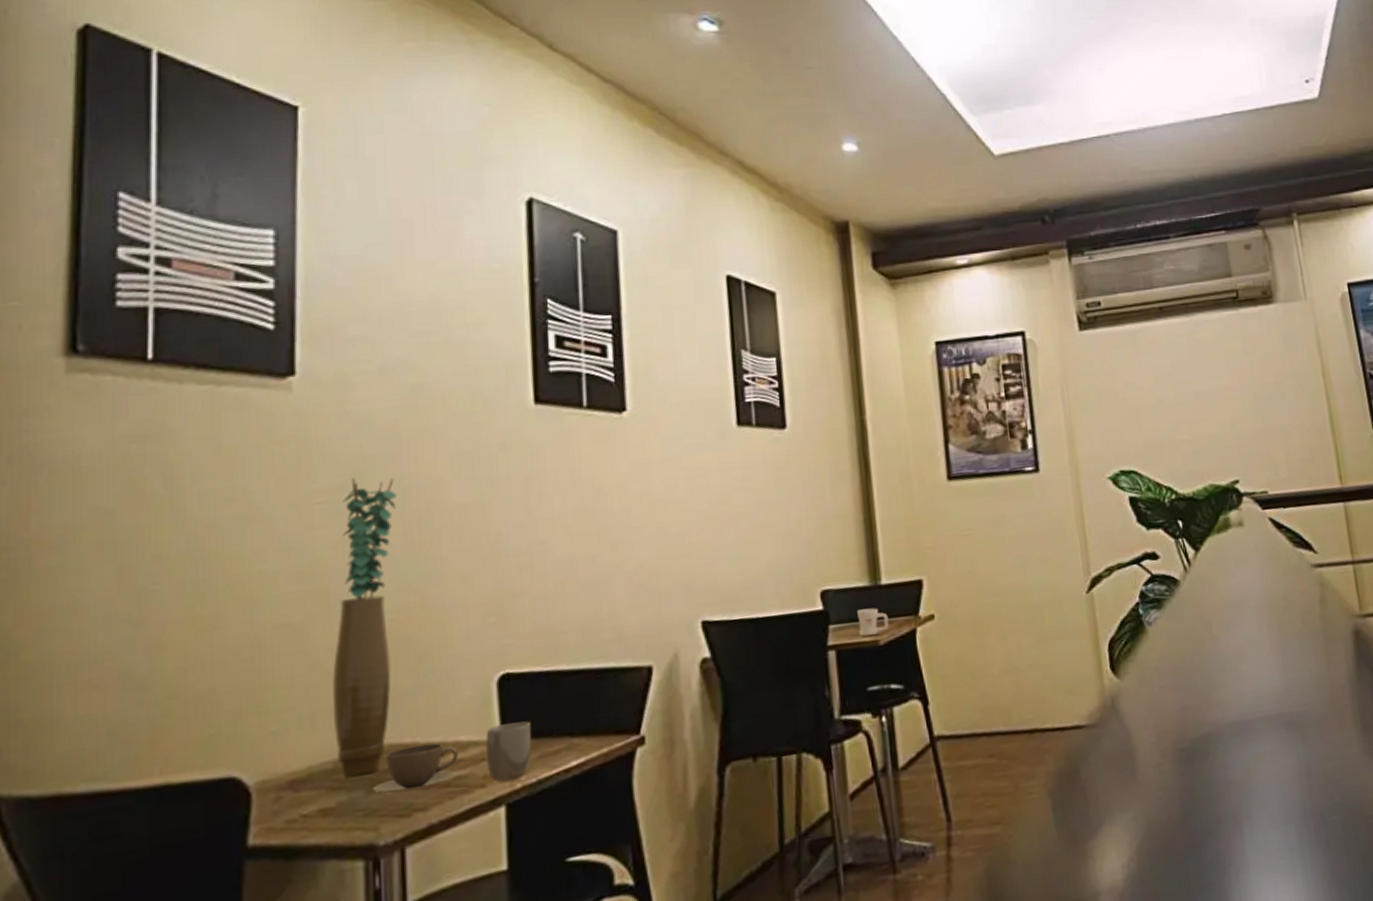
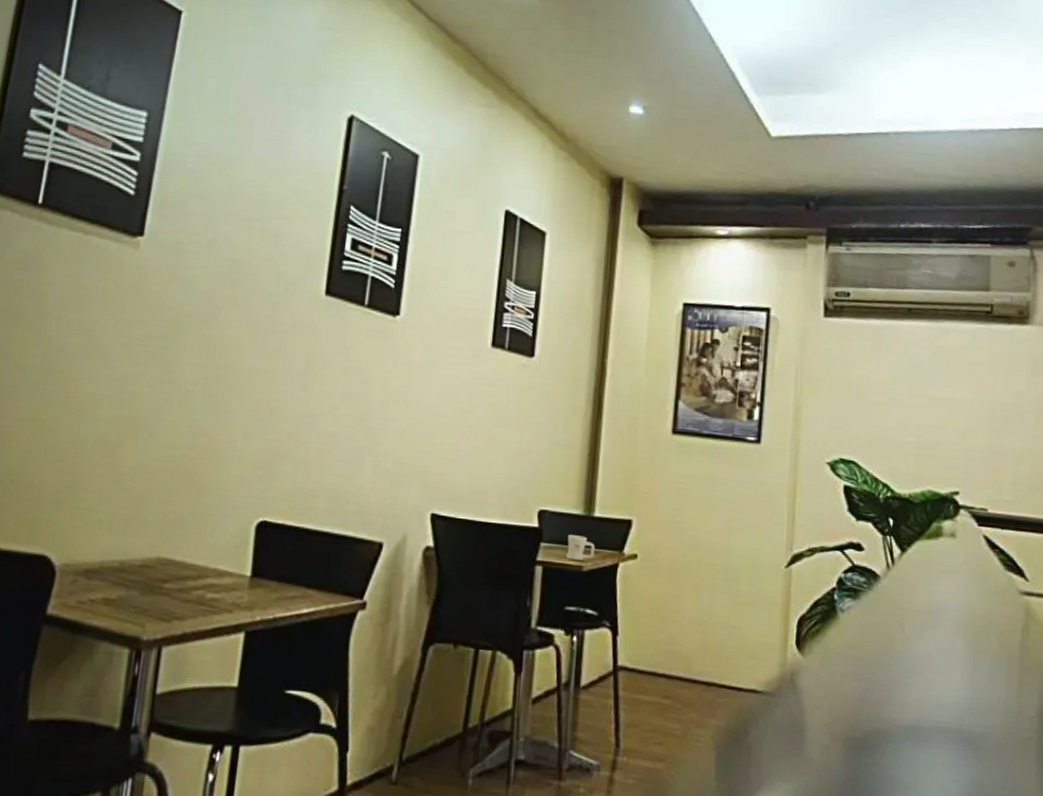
vase: present [332,478,397,778] -> none [123,330,204,579]
teacup: present [372,743,458,794] -> none [145,563,216,603]
cup: present [486,721,533,783] -> none [236,563,277,614]

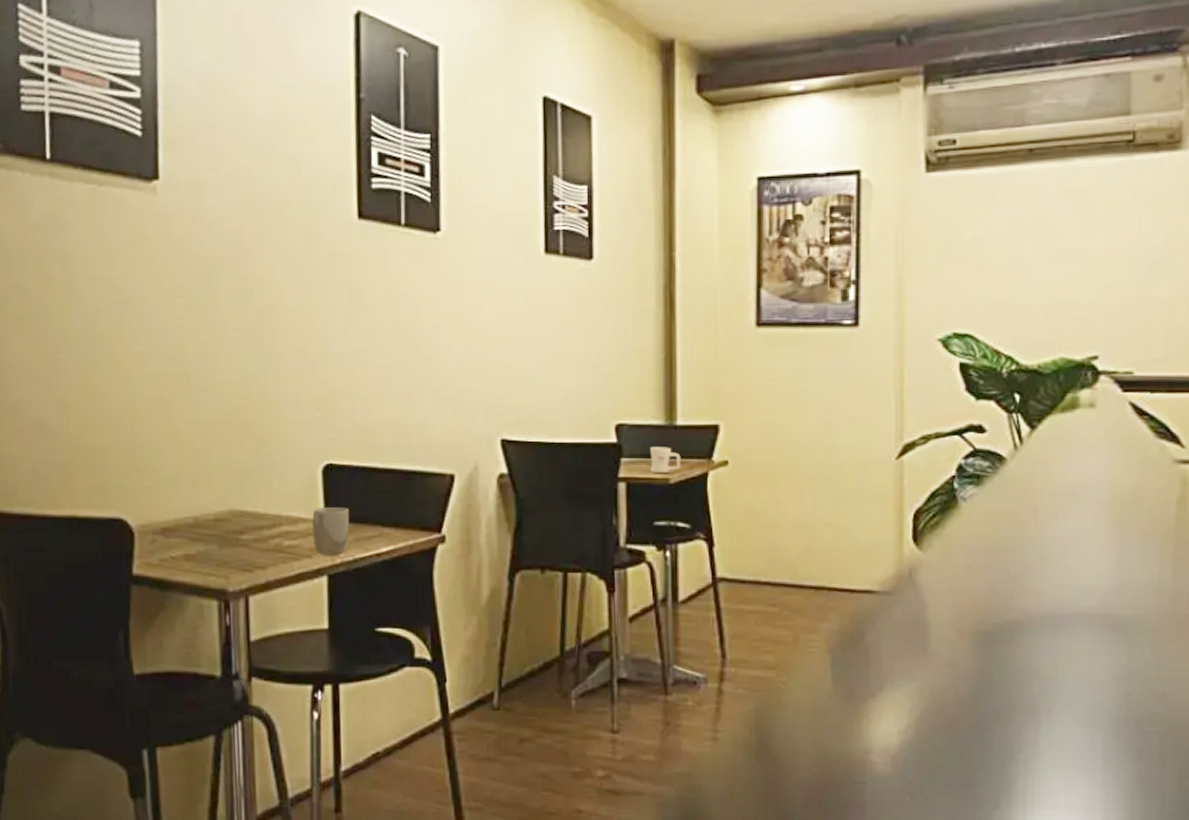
cup: none [236,563,277,614] -> present [312,507,350,556]

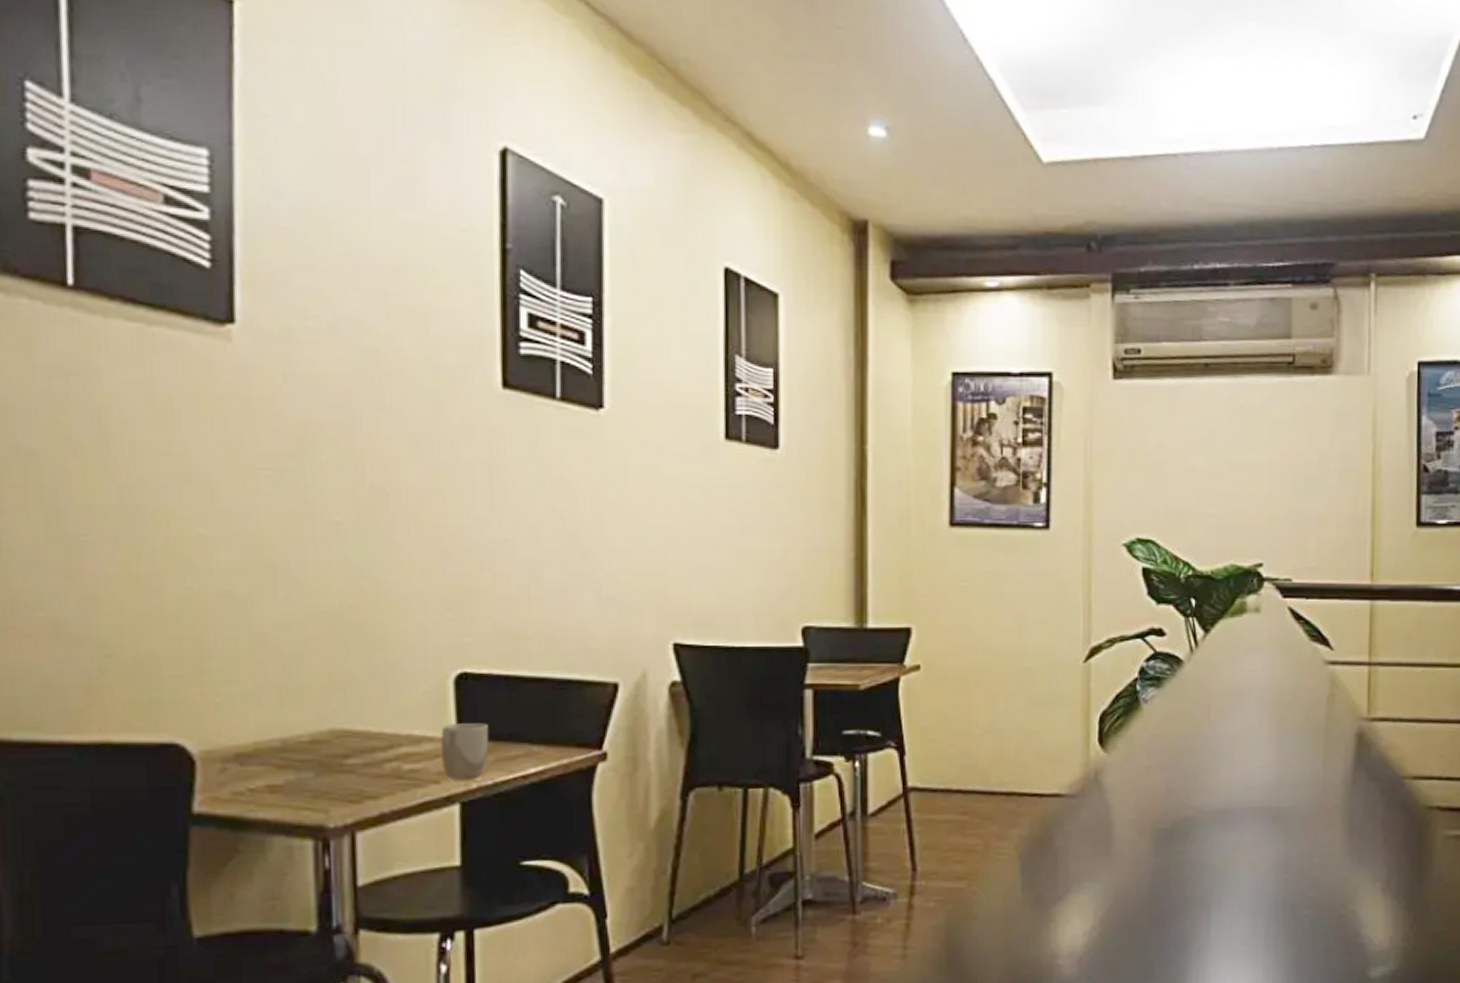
mug: present [650,447,681,474] -> none [839,651,872,680]

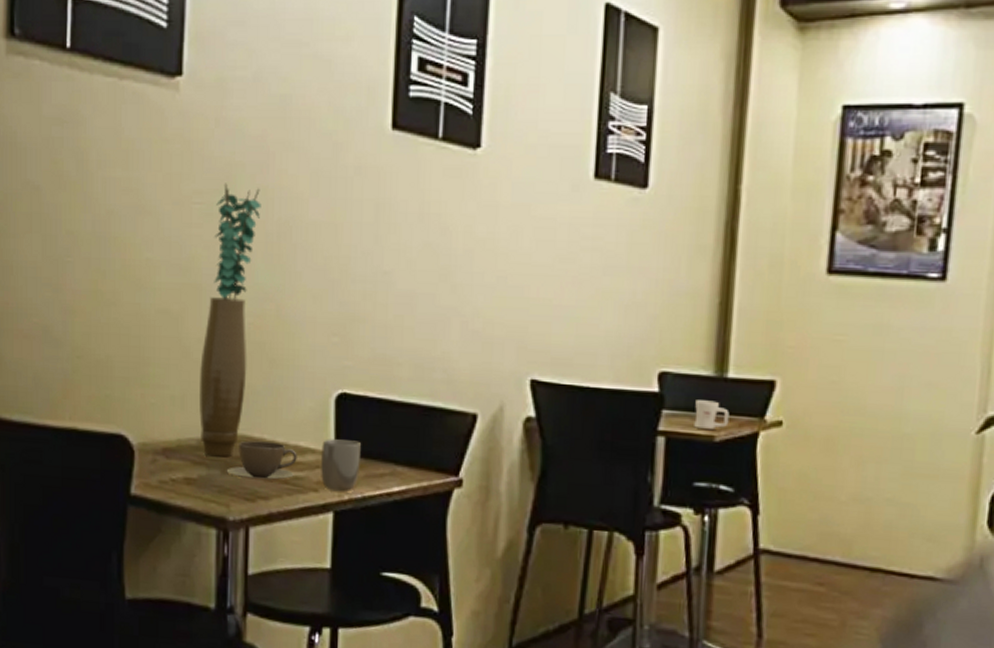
vase: none [279,446,349,758] -> present [199,183,261,457]
teacup: none [321,734,412,780] -> present [226,440,297,482]
mug: none [839,651,872,680] -> present [694,400,730,431]

